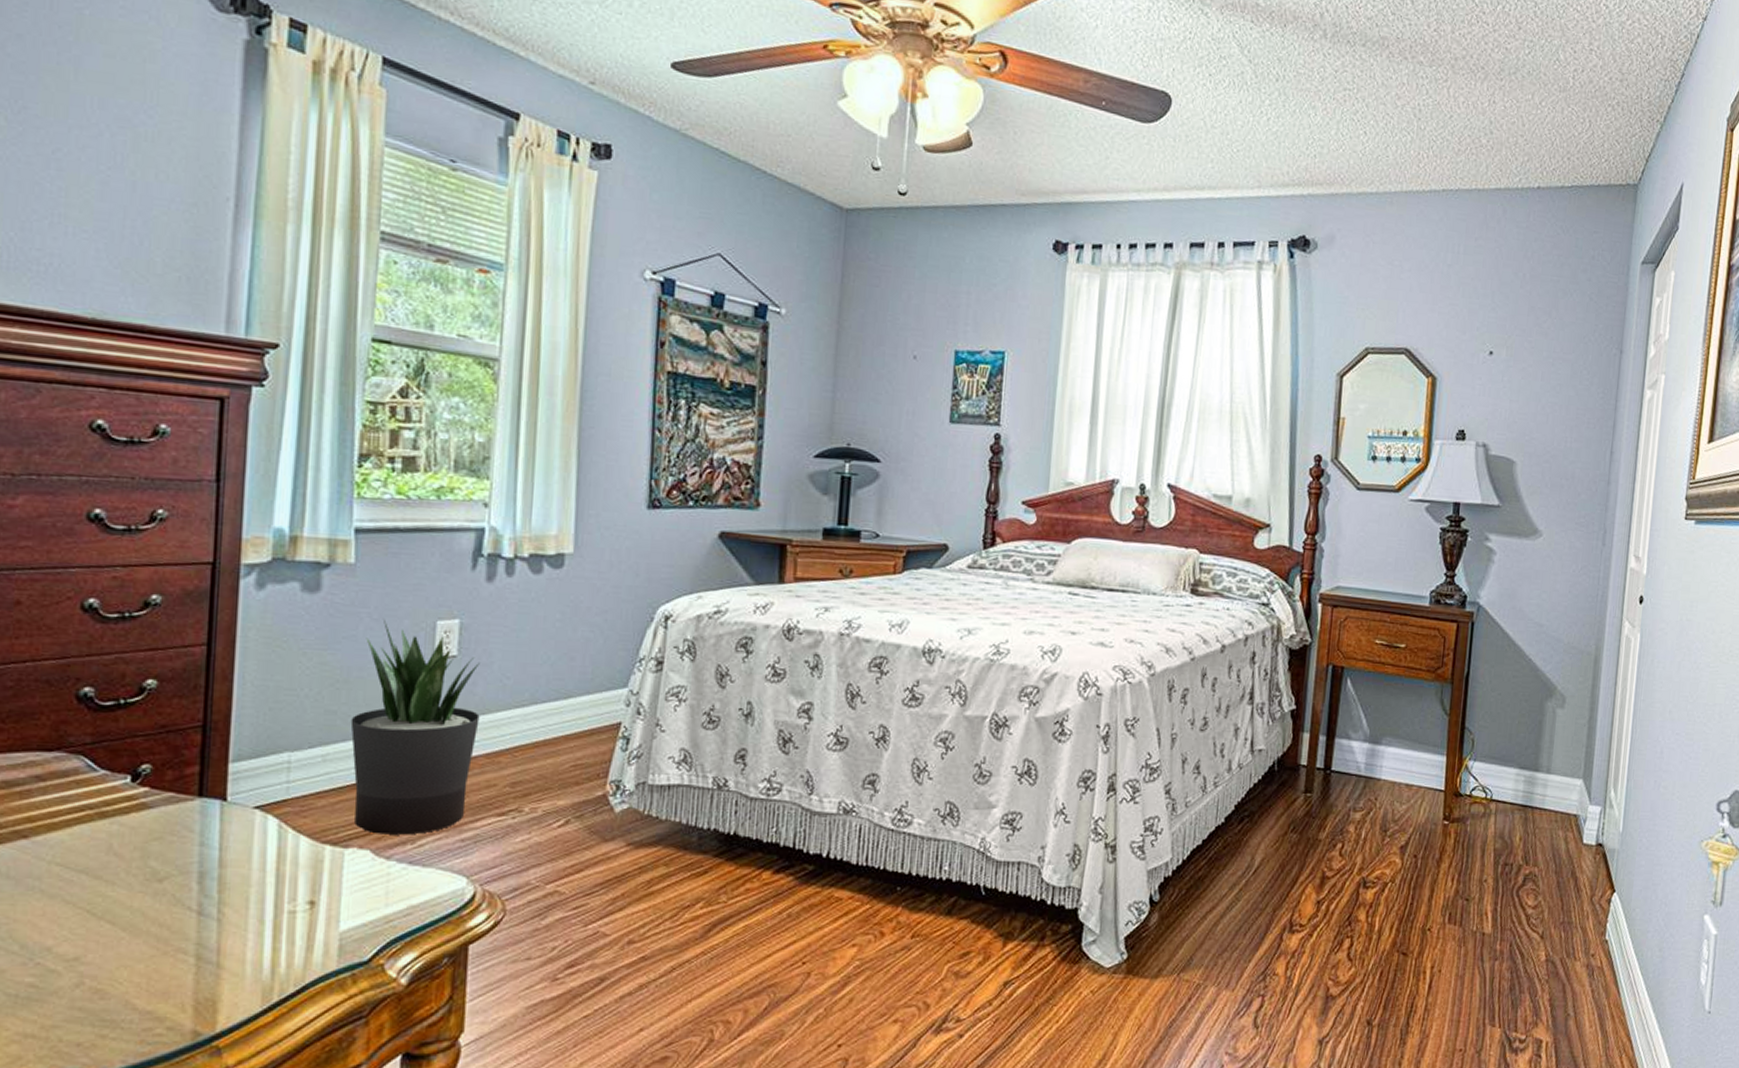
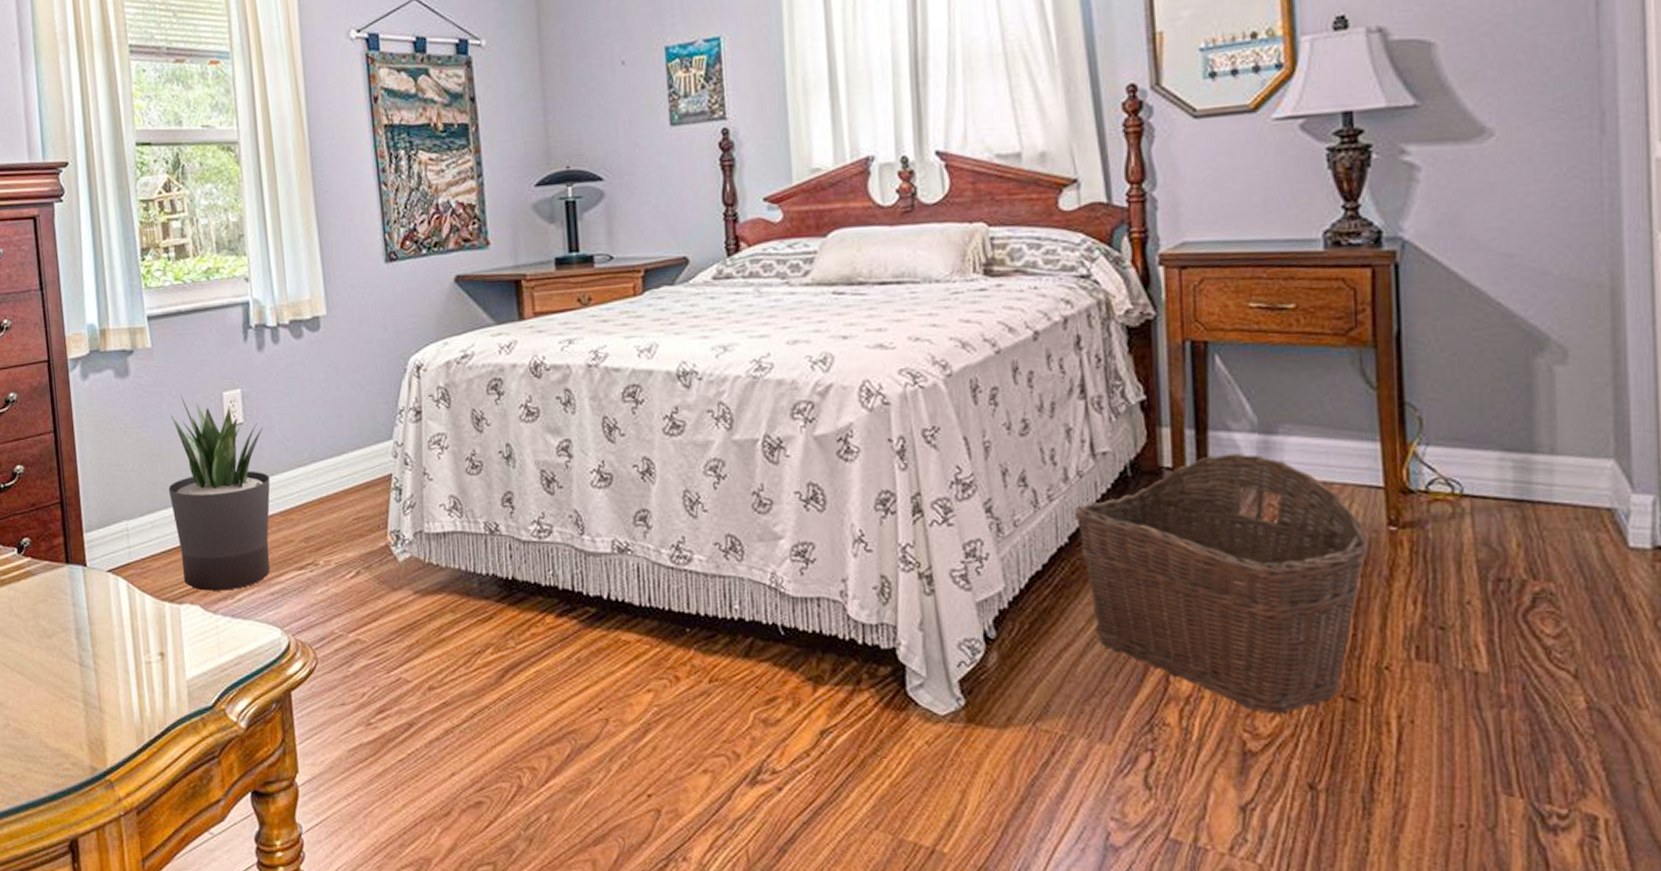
wicker basket: none [1231,757,1429,966] -> present [1073,453,1368,714]

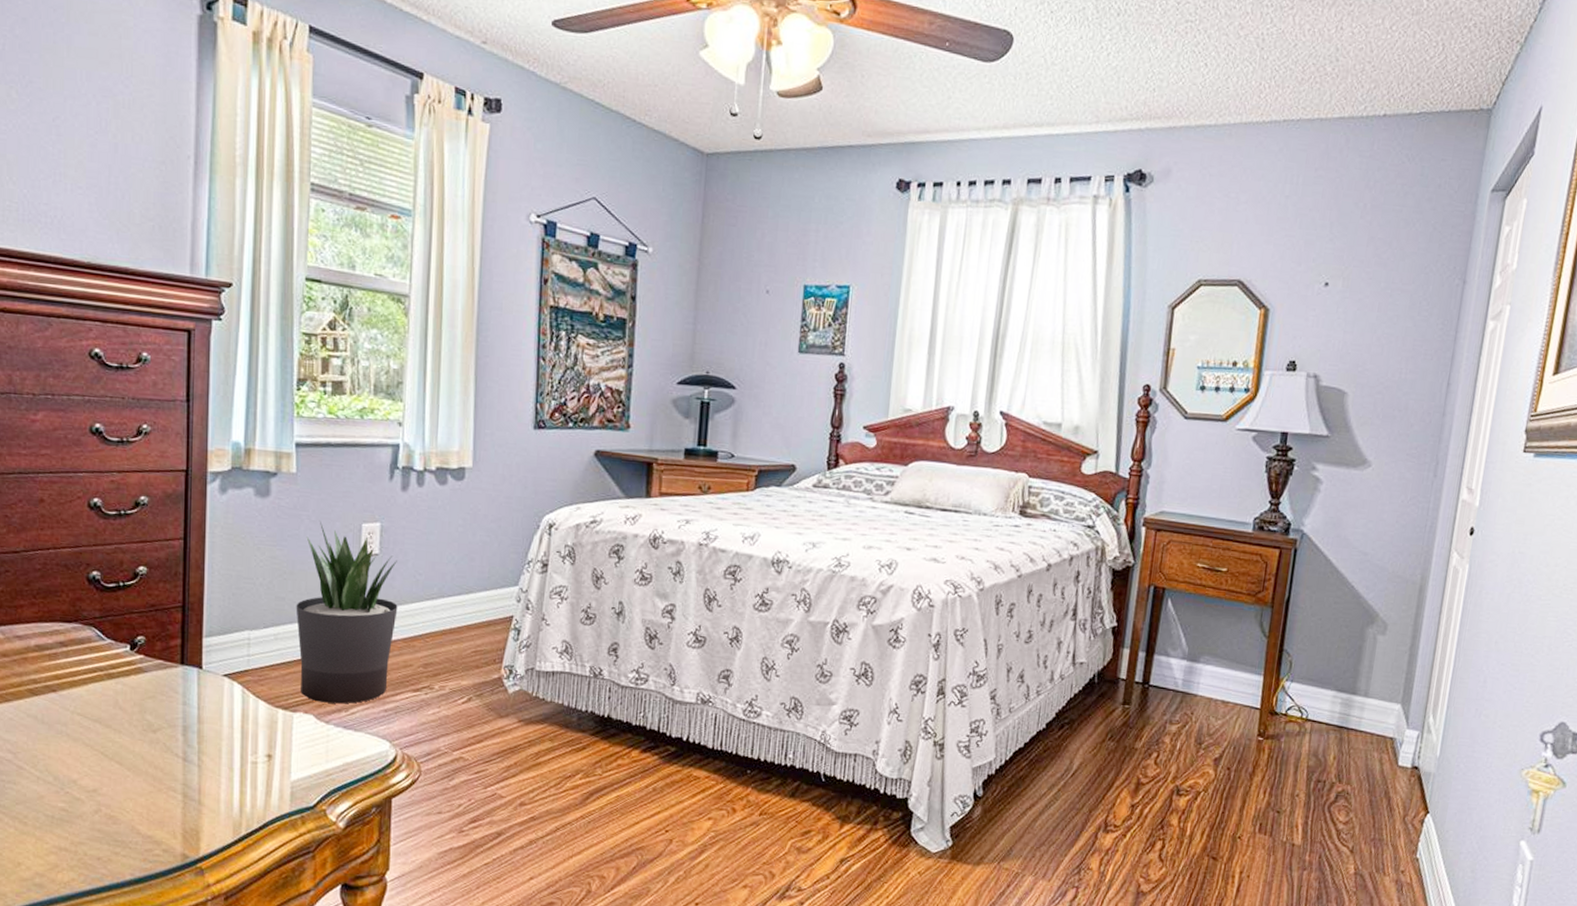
wicker basket: present [1073,453,1368,714] -> none [1052,673,1243,866]

